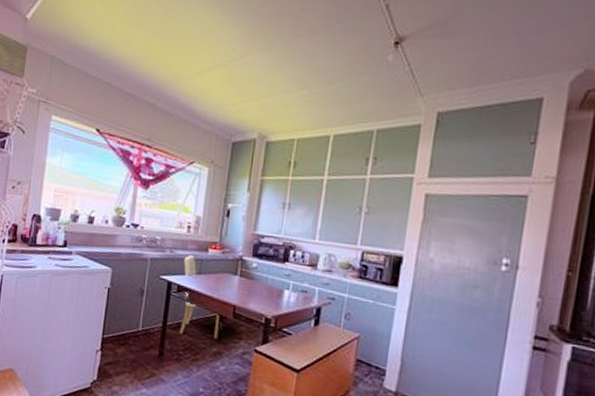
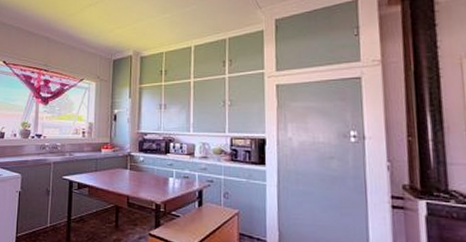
dining chair: present [179,254,222,339] -> none [82,155,118,227]

